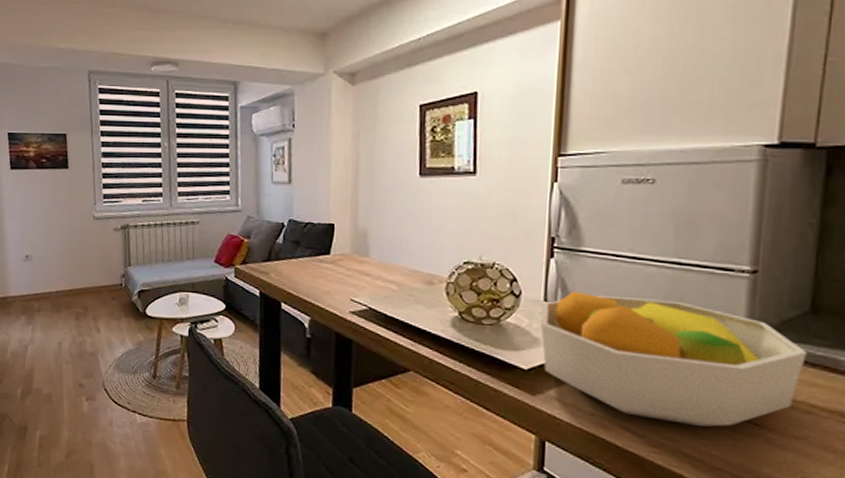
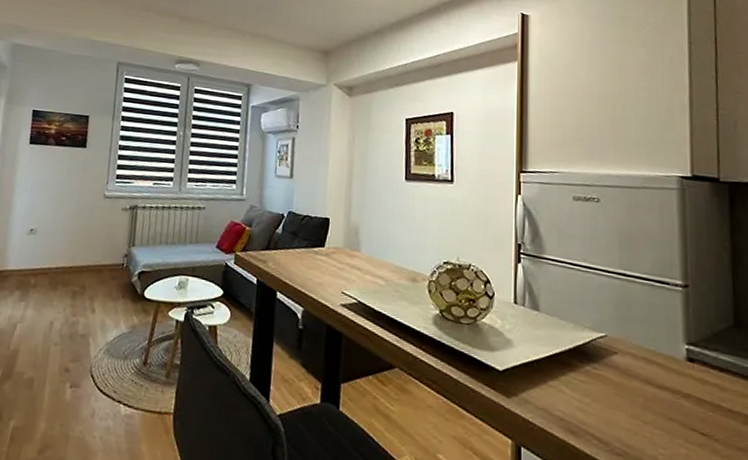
fruit bowl: present [540,291,807,427] -> none [511,295,737,436]

